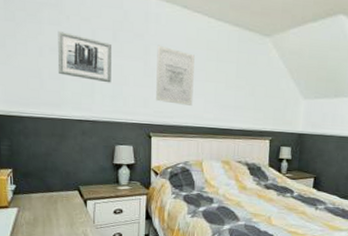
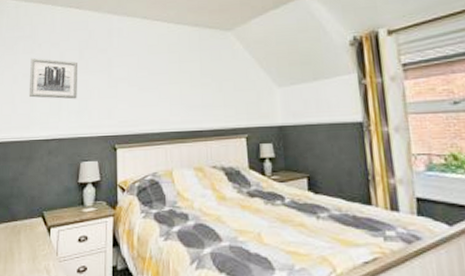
wall art: present [156,45,195,106] -> none [120,56,158,111]

